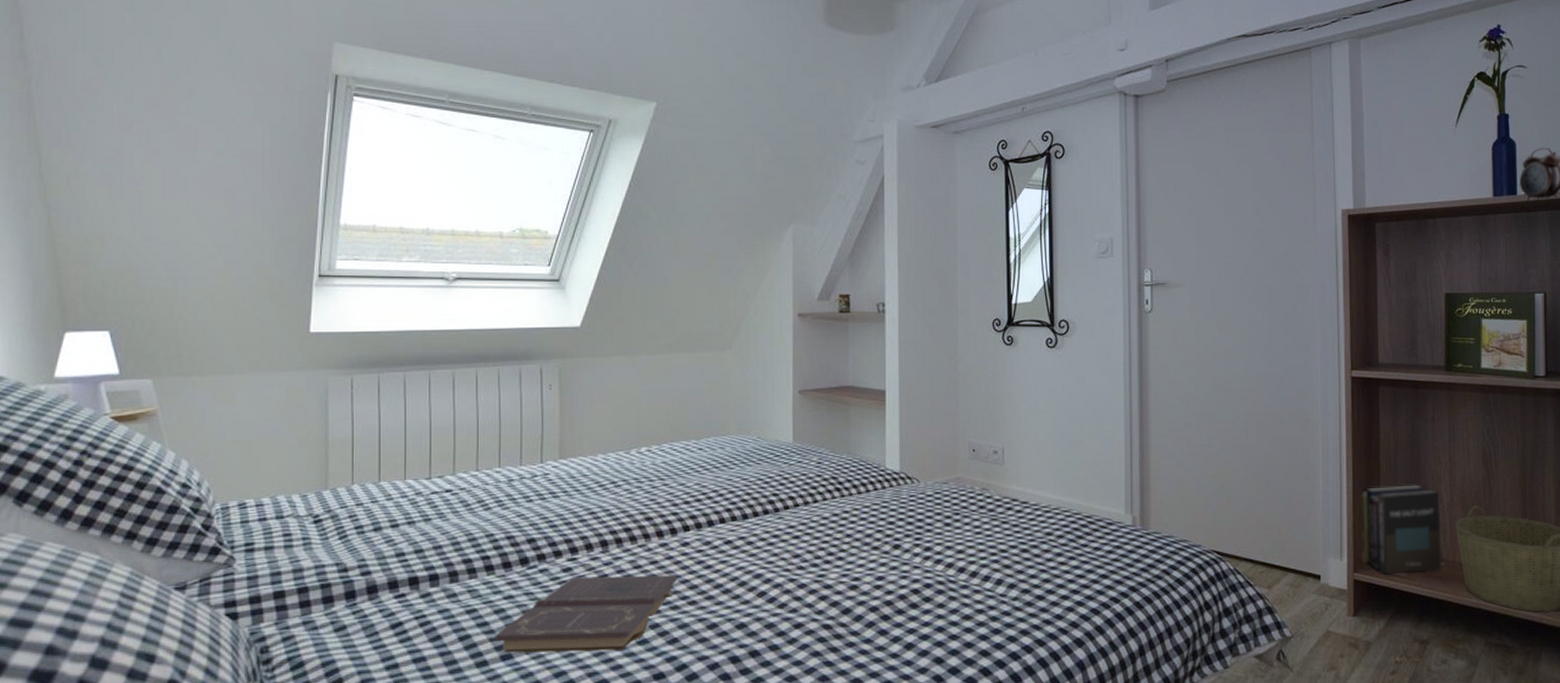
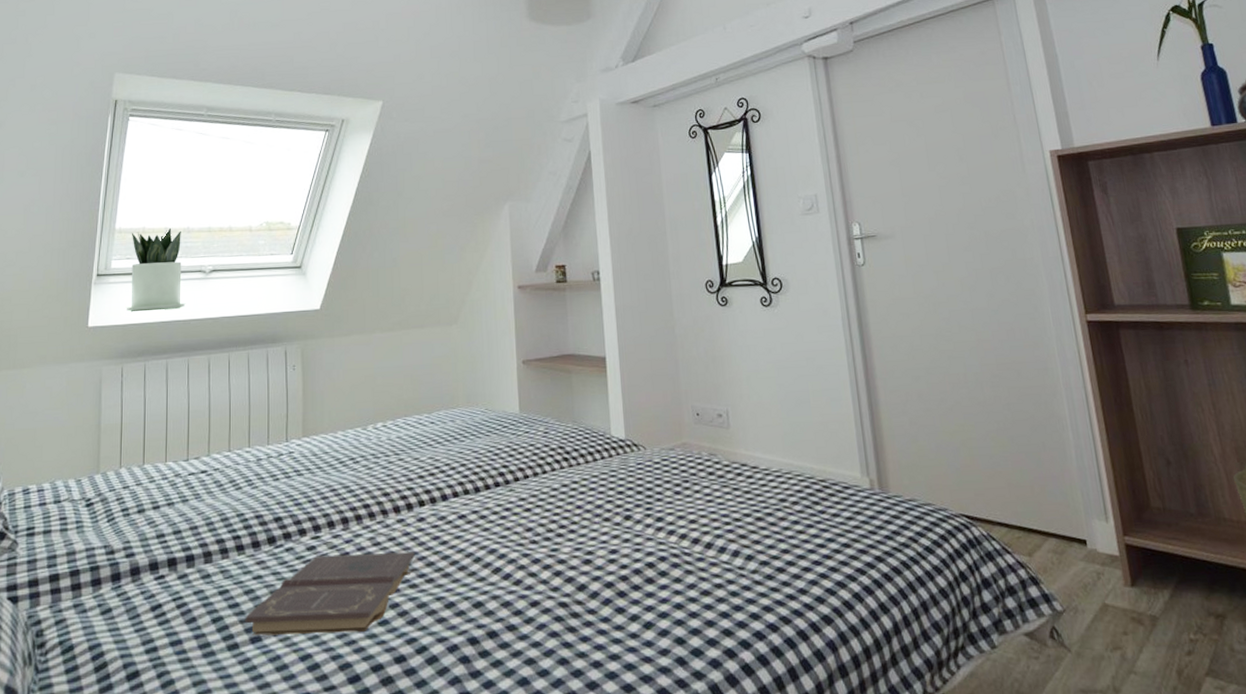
planter: none [354,227,426,319] -> present [125,227,186,313]
books: present [1359,484,1442,575] -> none [1119,435,1227,538]

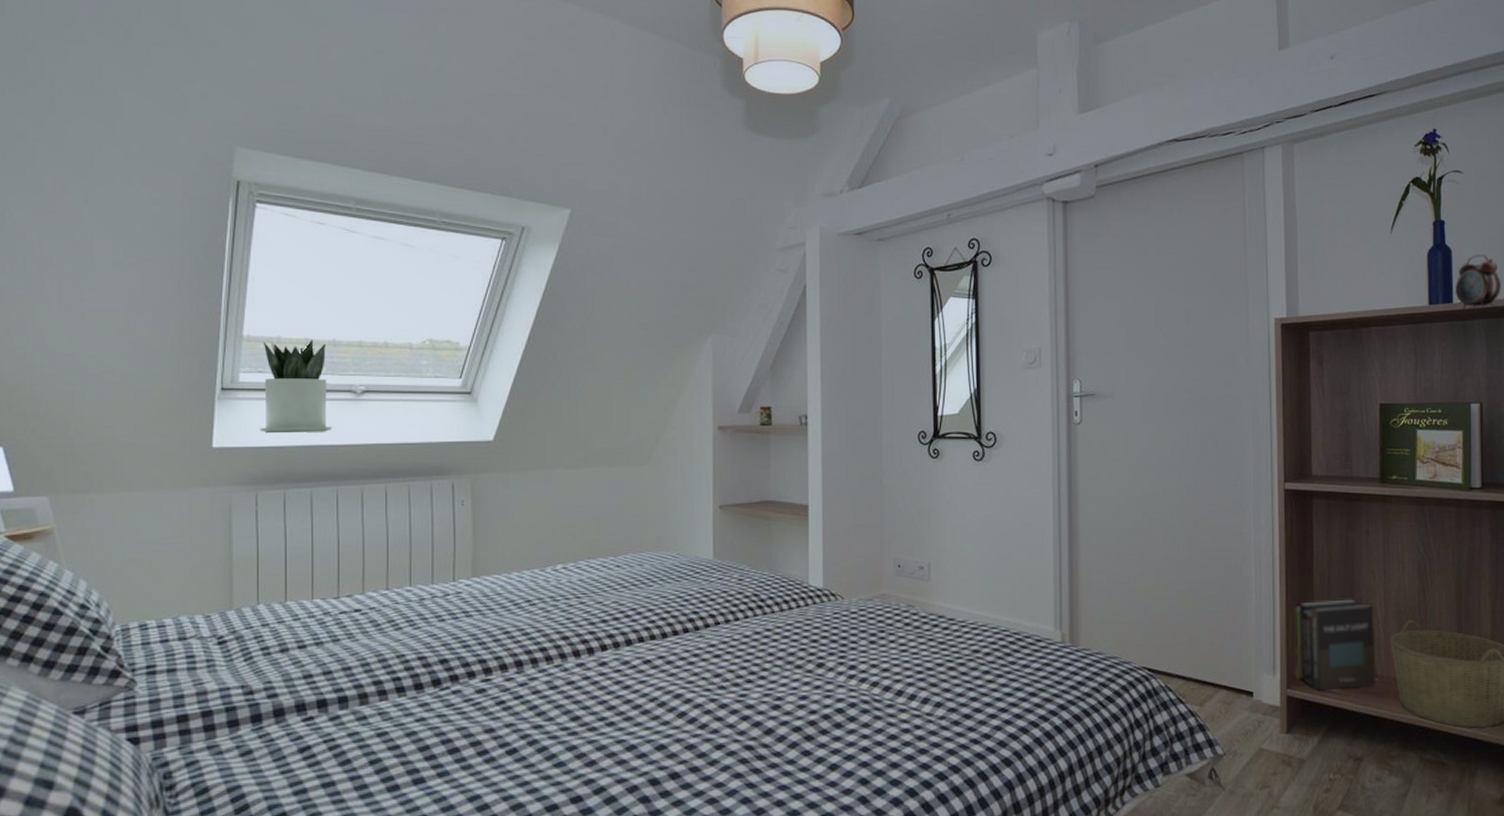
book: present [245,552,415,636] -> none [406,696,595,778]
books: none [1119,435,1227,538] -> present [1292,599,1377,691]

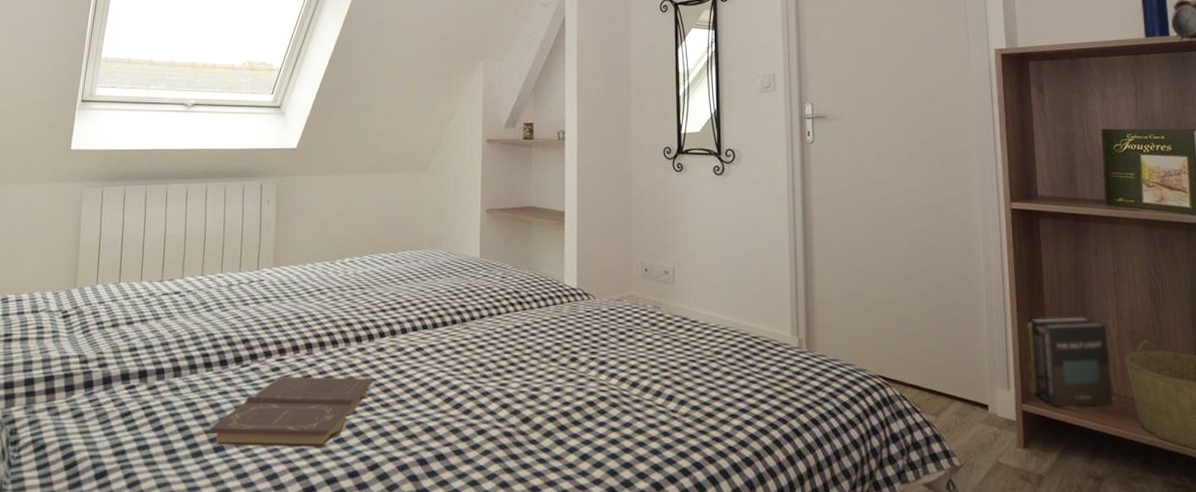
planter: present [258,339,333,434] -> none [108,60,167,139]
book: none [406,696,595,778] -> present [209,377,373,448]

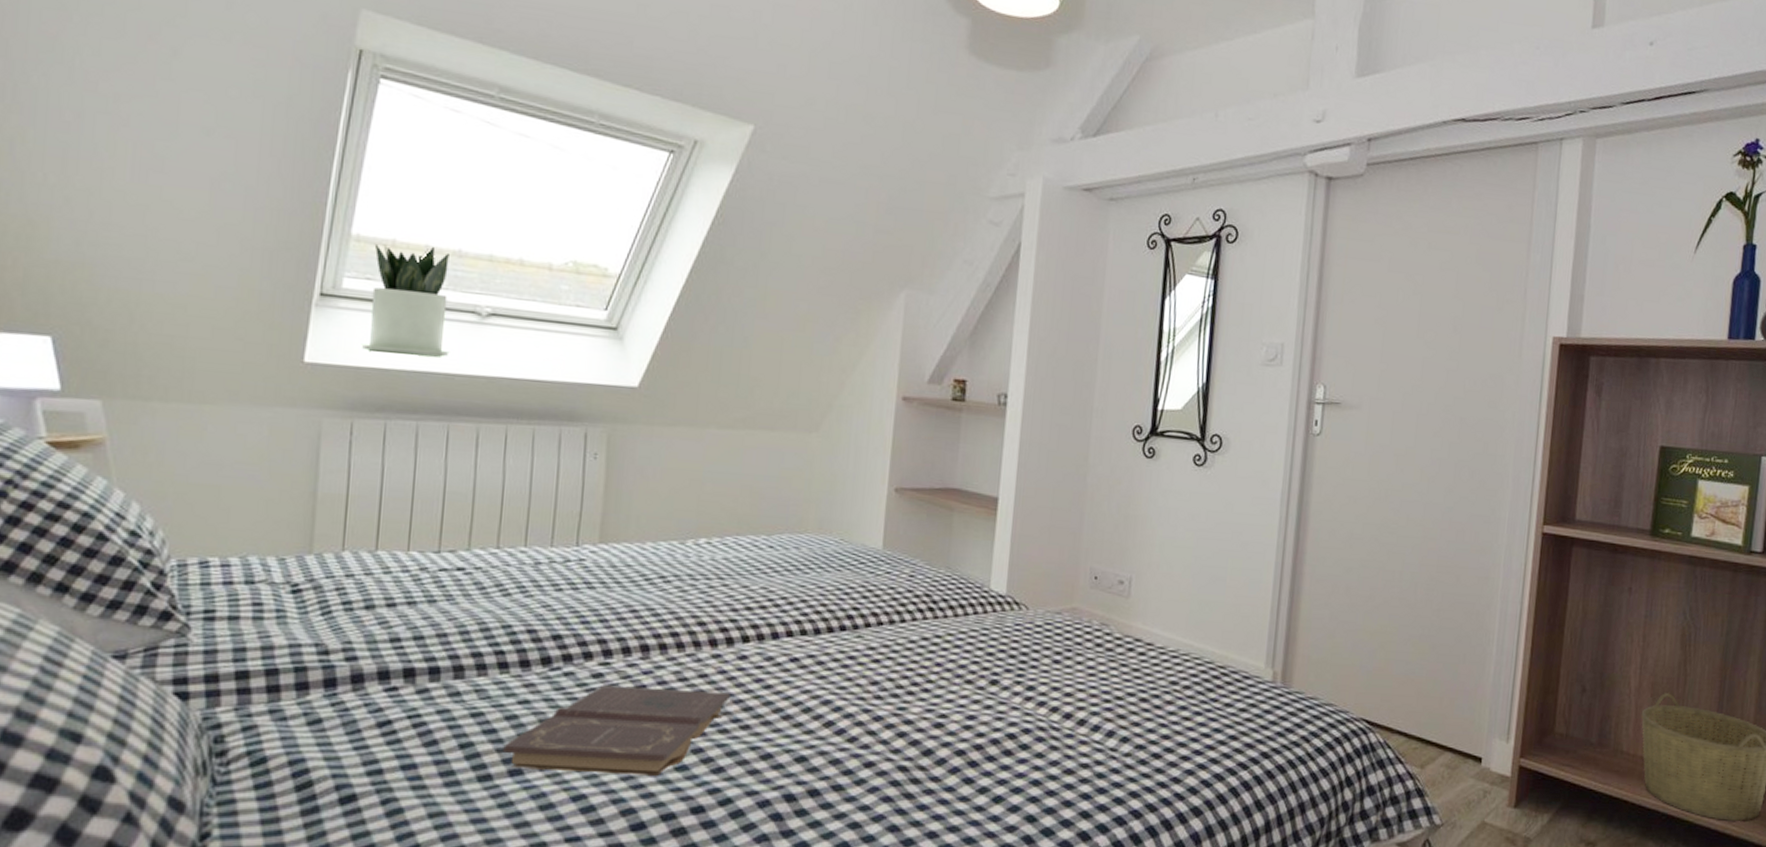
planter: none [108,60,167,139] -> present [361,243,450,357]
books: present [1026,317,1114,407] -> none [1527,662,1627,765]

